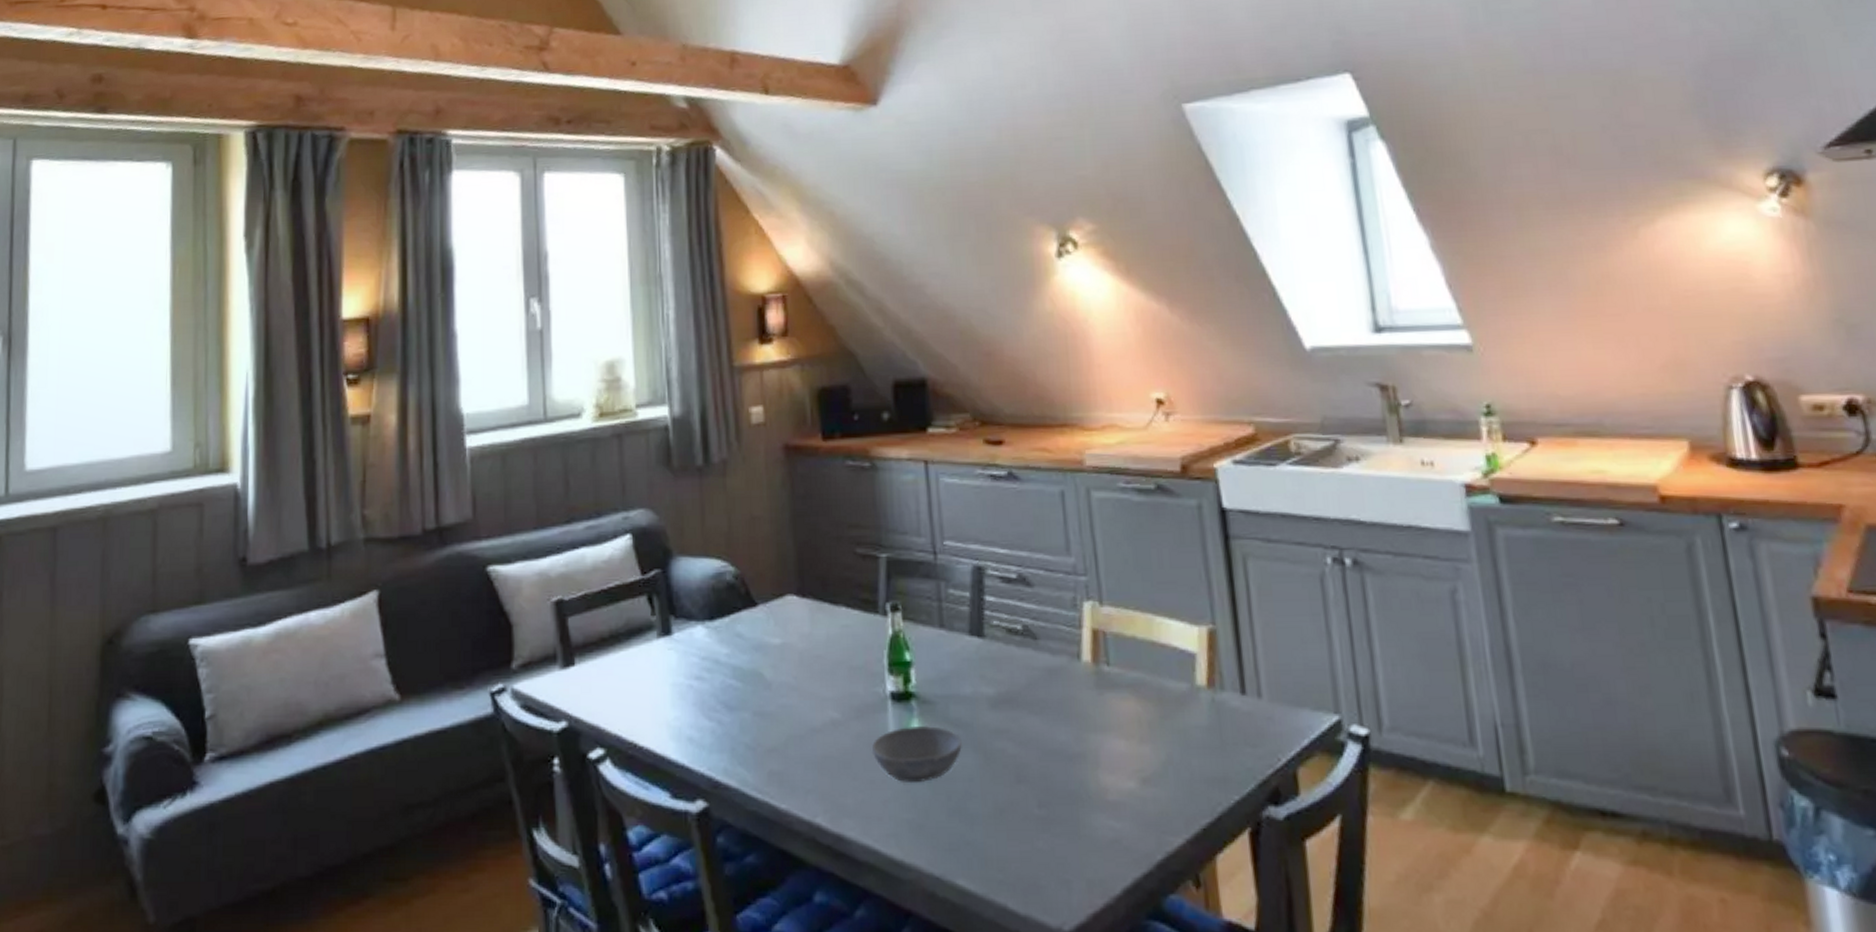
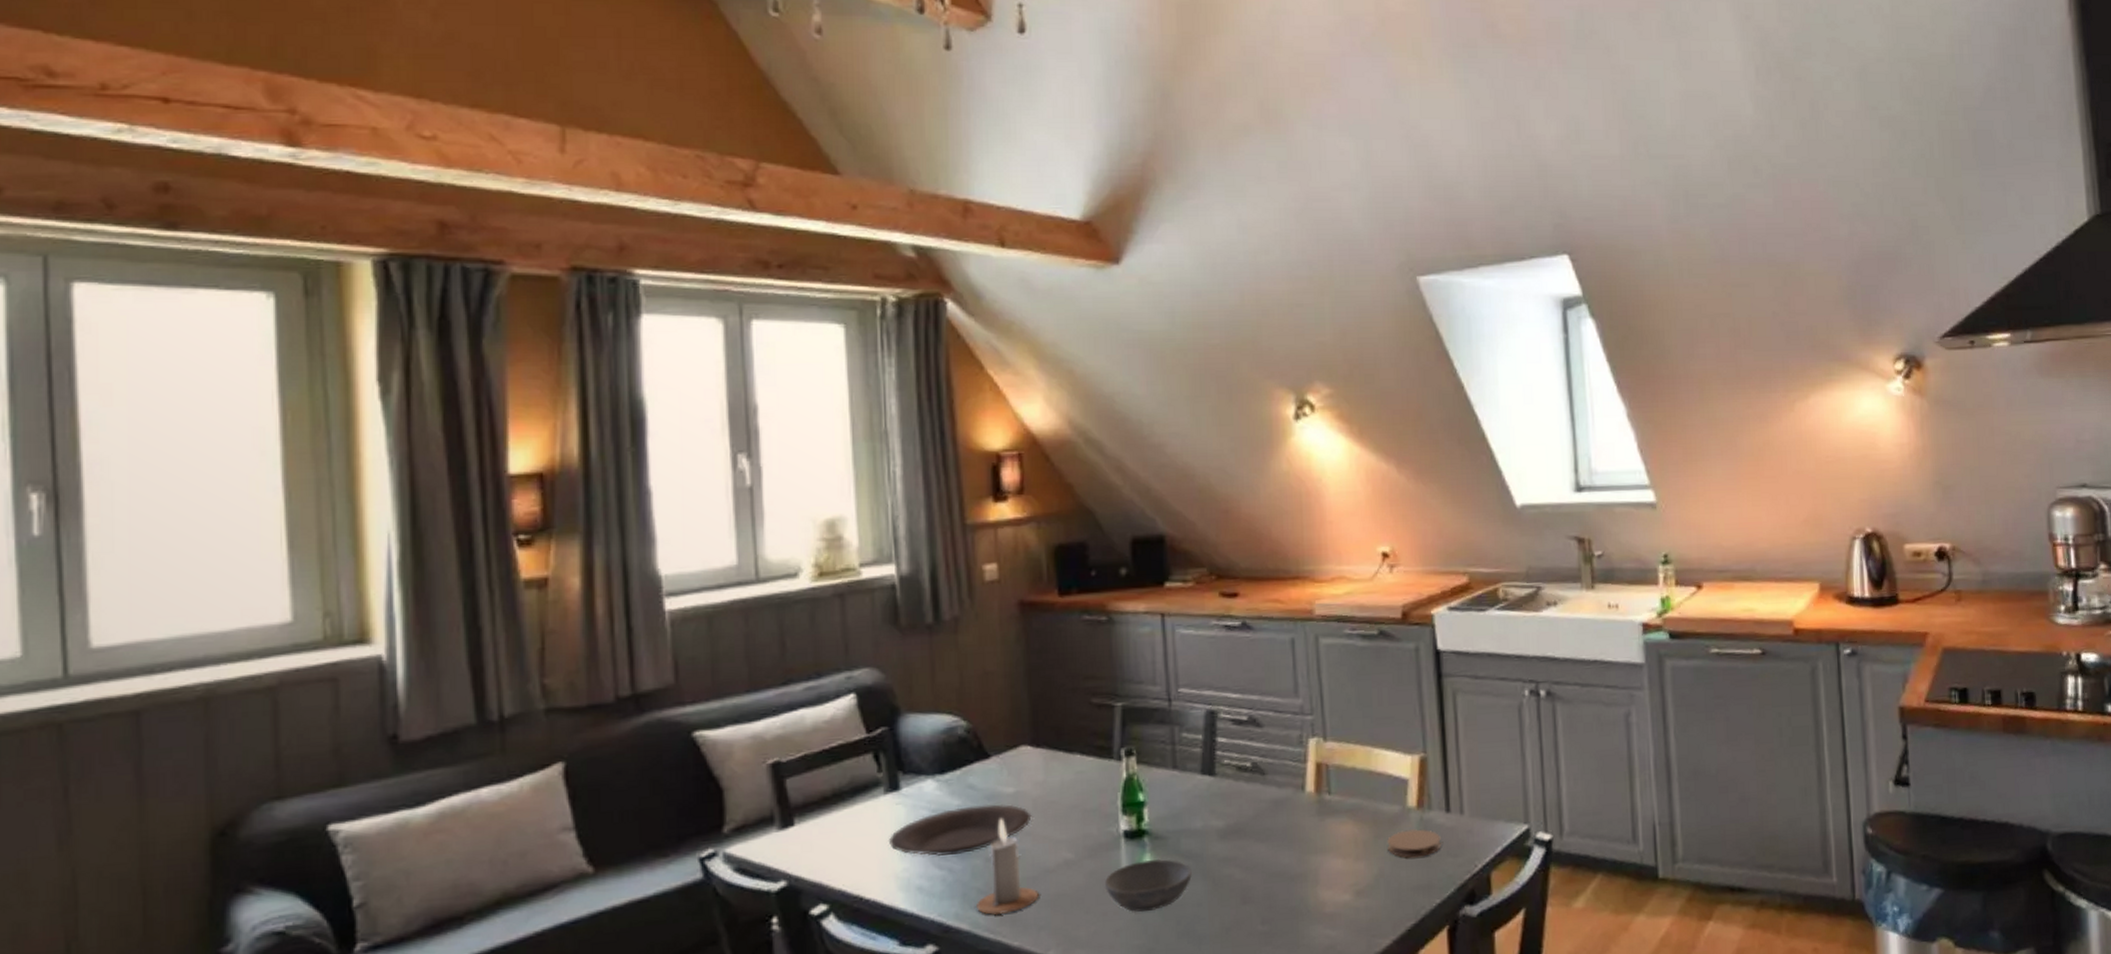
plate: none [660,655,798,706] -> present [888,804,1032,856]
candle: none [745,670,806,774] -> present [977,818,1039,916]
coaster: none [1175,712,1238,745] -> present [1387,829,1441,858]

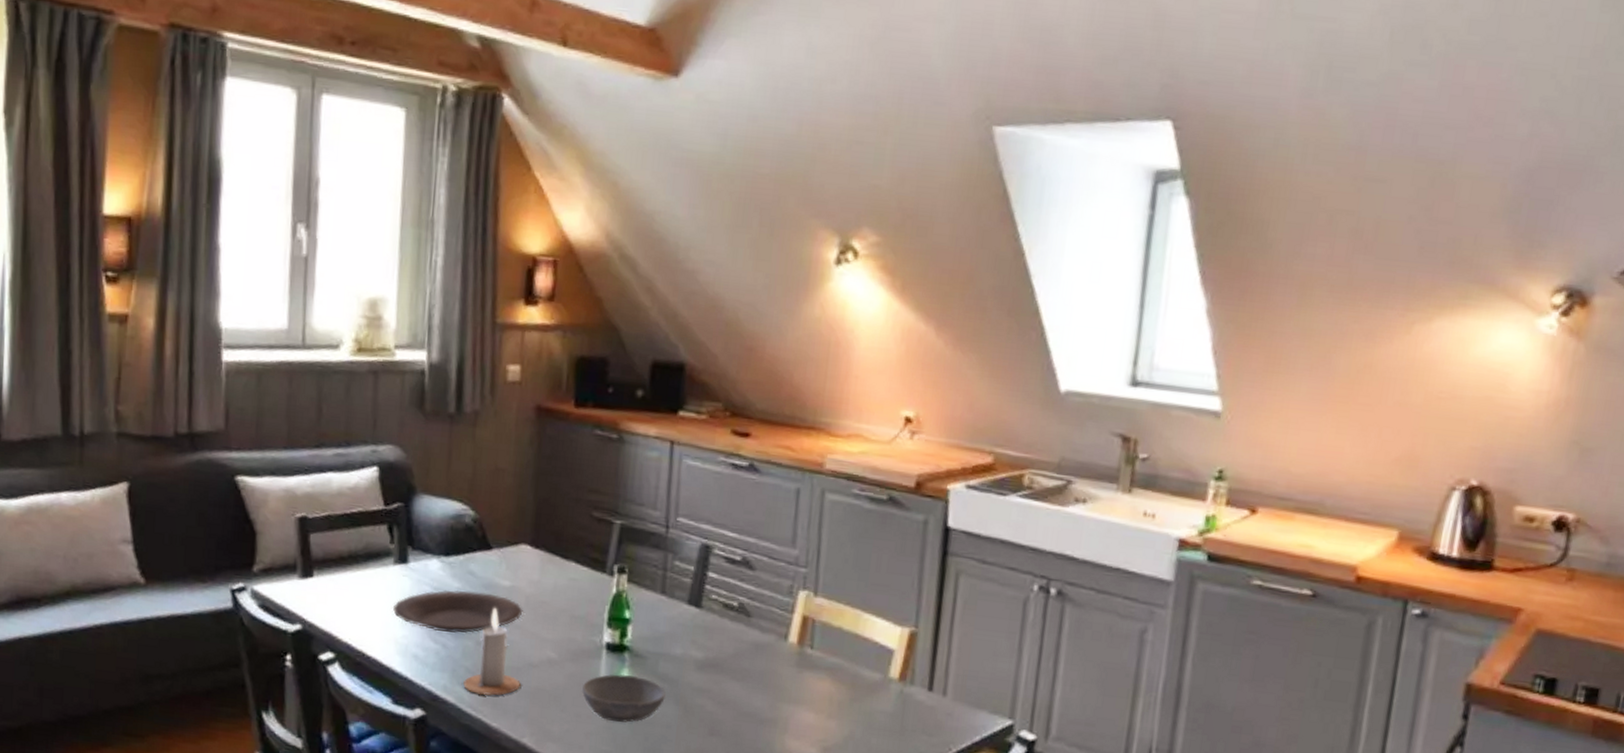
coaster: present [1387,829,1441,858] -> none [862,699,919,729]

